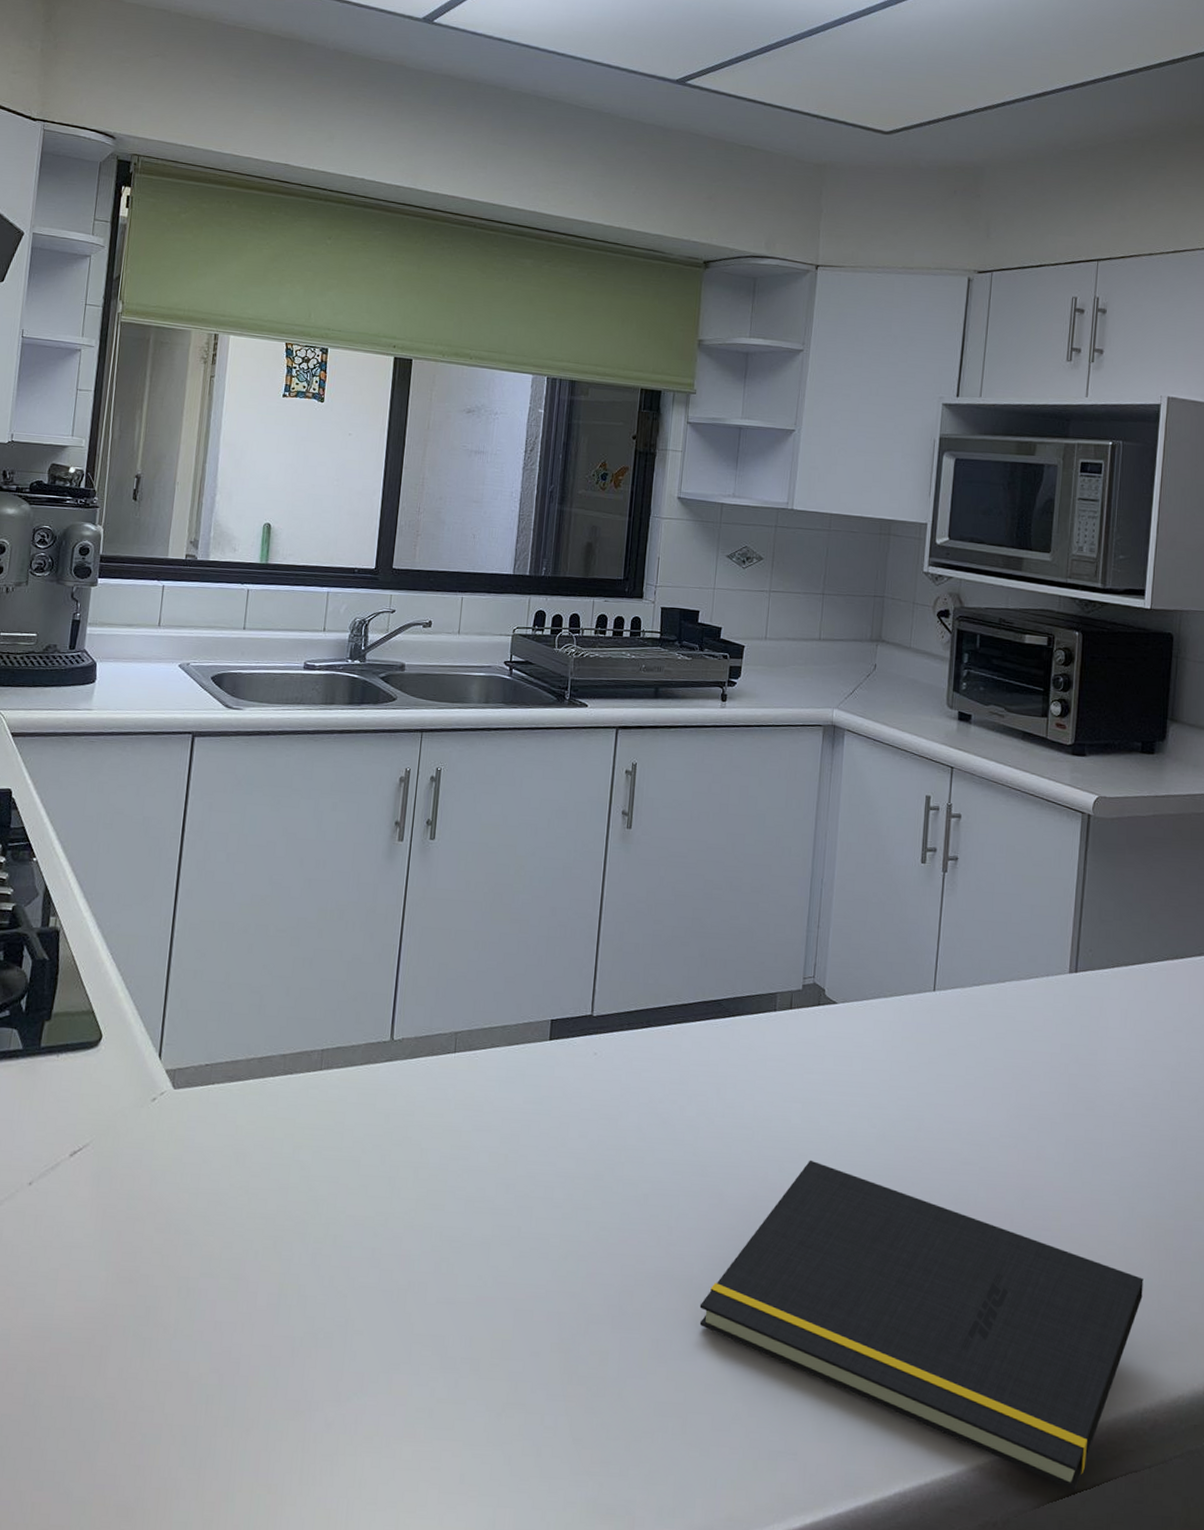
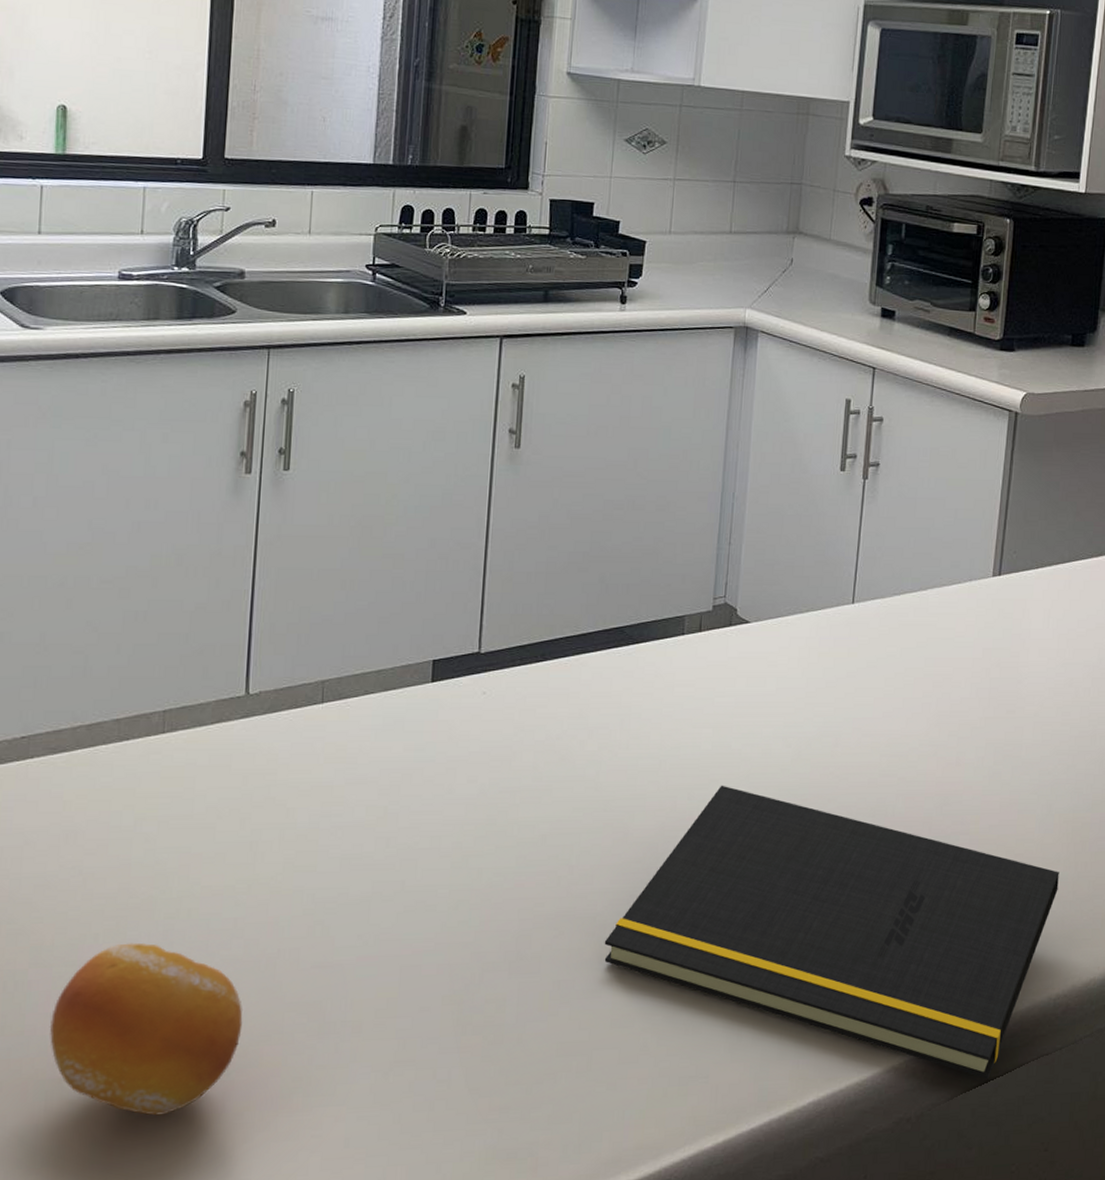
fruit: none [213,1262,376,1431] -> present [49,943,243,1116]

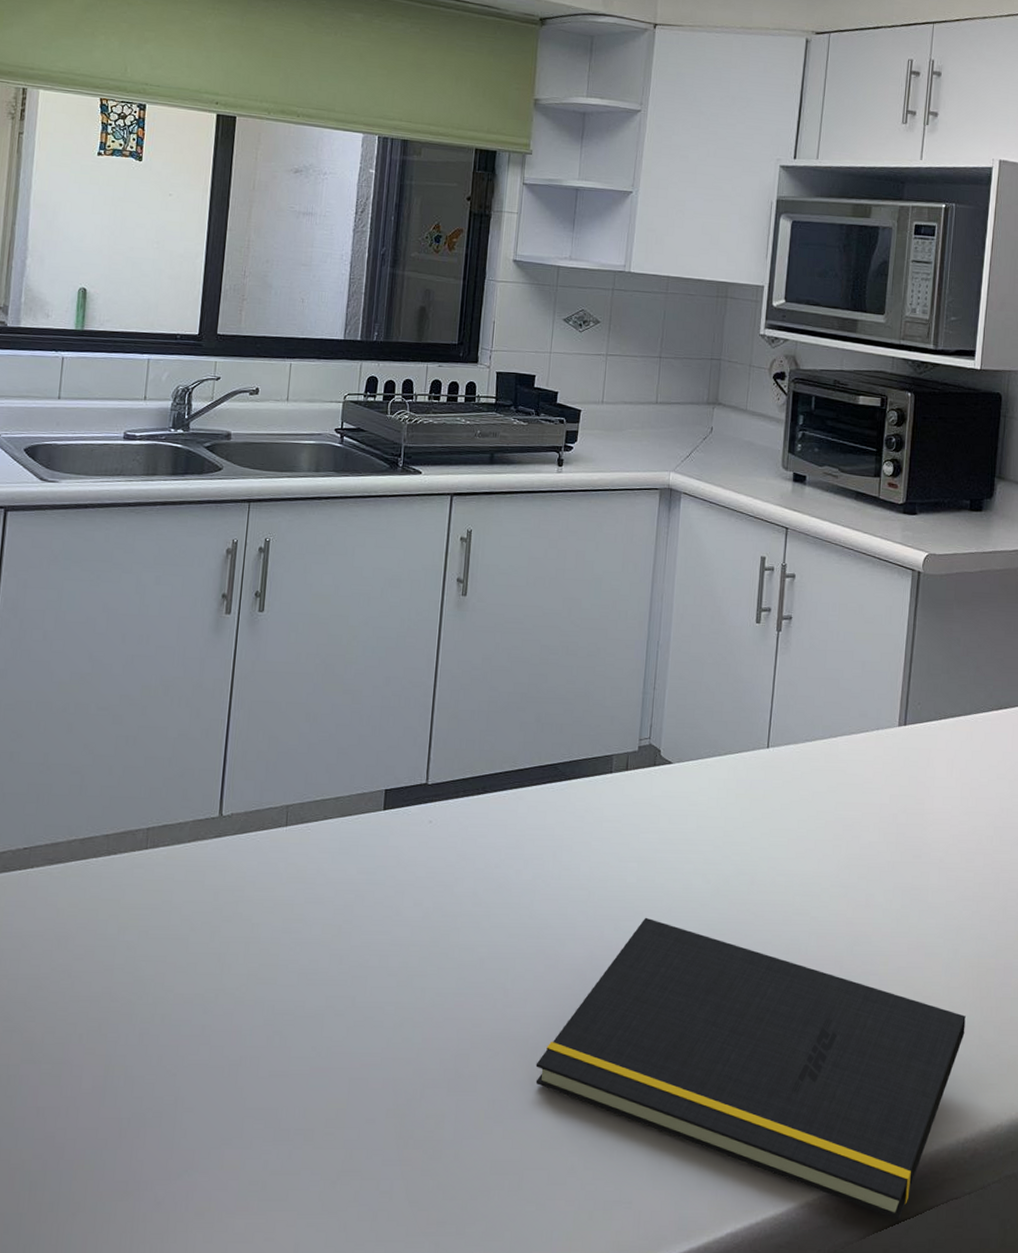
fruit: present [49,943,243,1116] -> none [36,1044,207,1211]

